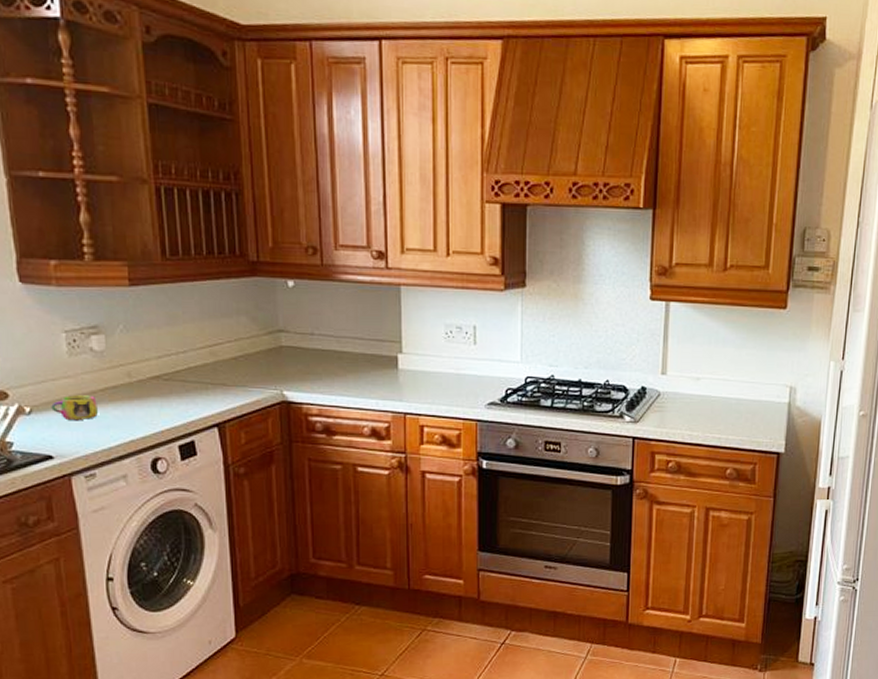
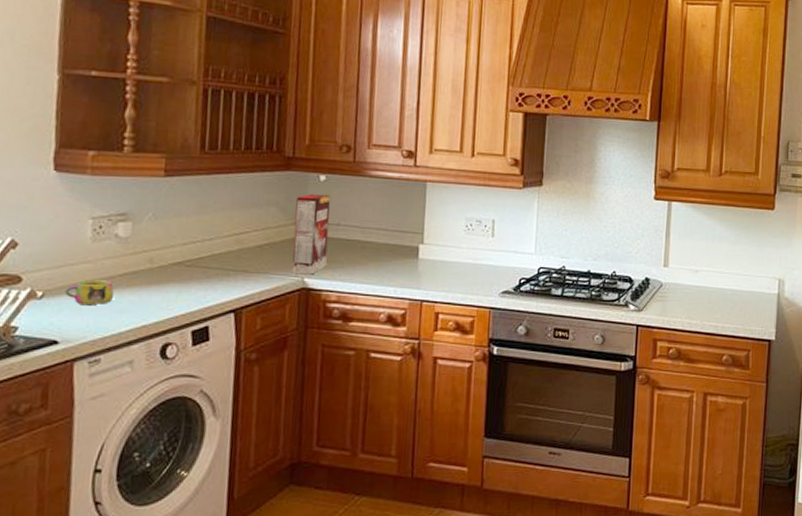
cereal box: none [266,301,304,388] -> present [292,194,330,275]

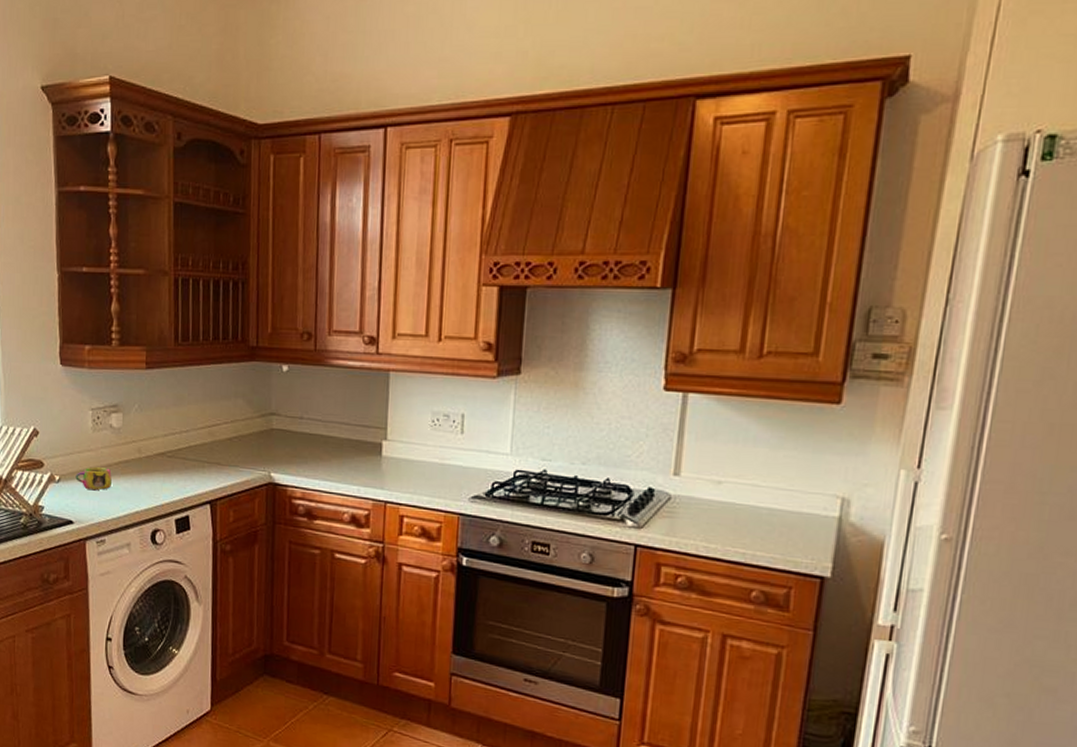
cereal box: present [292,194,330,275] -> none [259,385,293,470]

